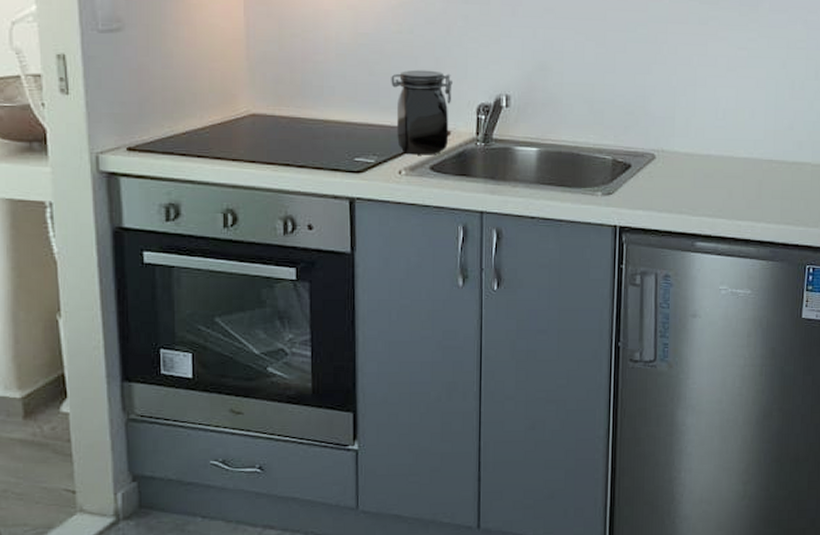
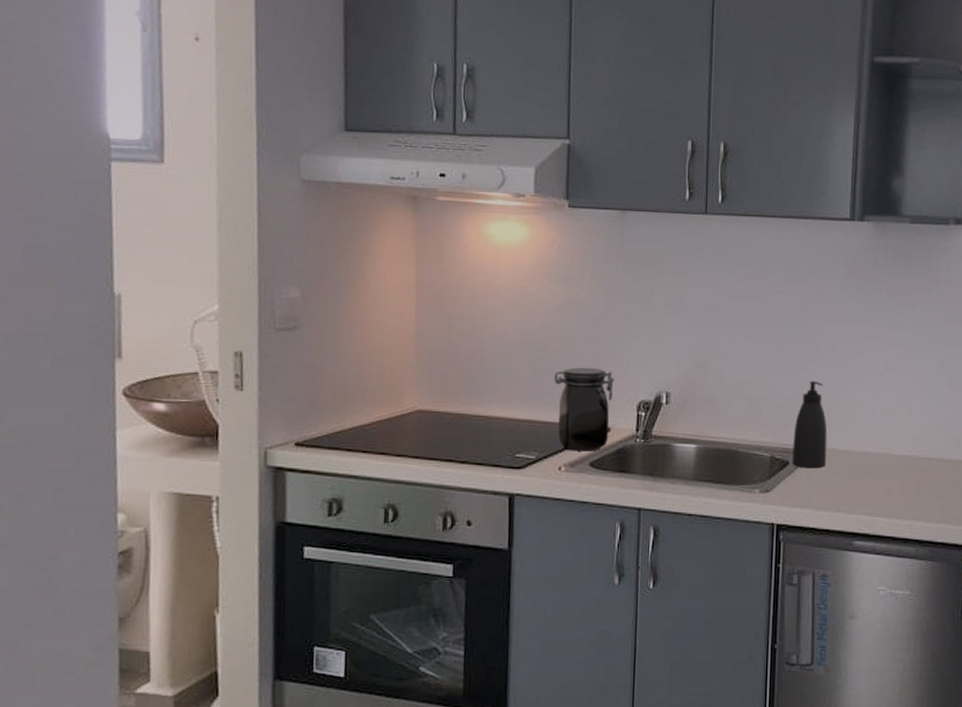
soap dispenser: none [635,83,670,171] -> present [792,380,828,469]

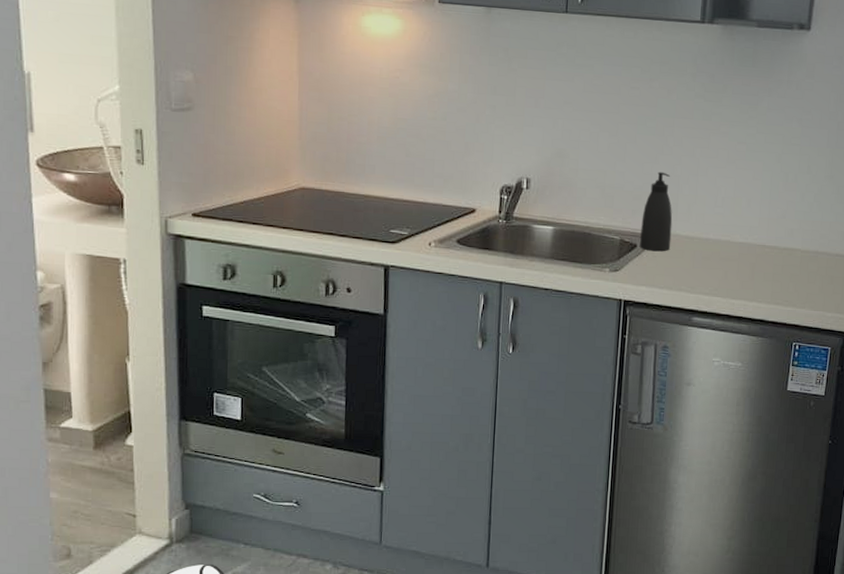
jar: present [554,367,614,452] -> none [425,152,480,230]

